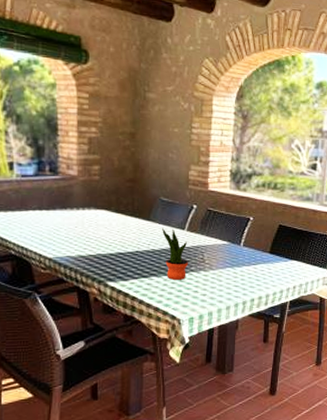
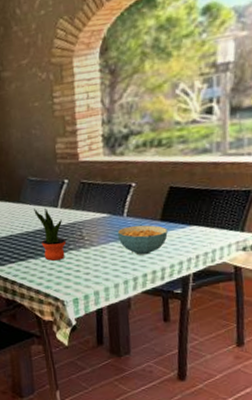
cereal bowl: none [233,255,274,282] -> present [117,225,168,255]

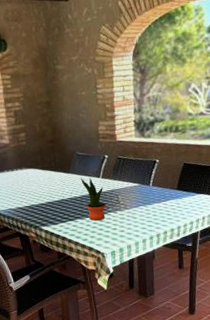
cereal bowl: present [117,225,168,255] -> none [145,193,182,217]

